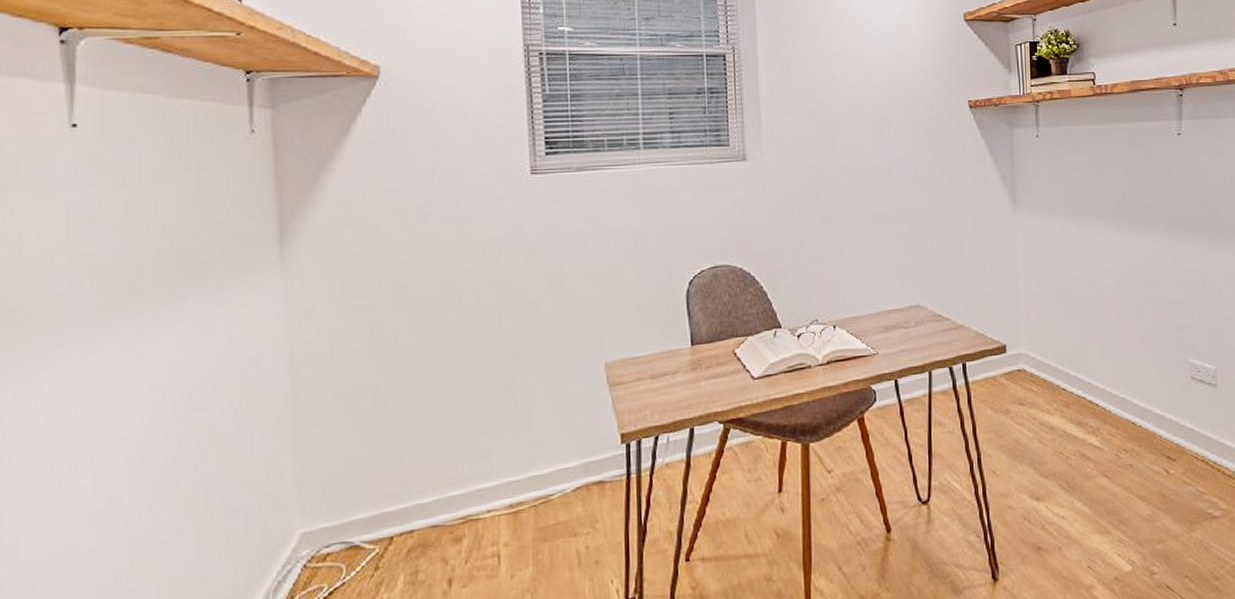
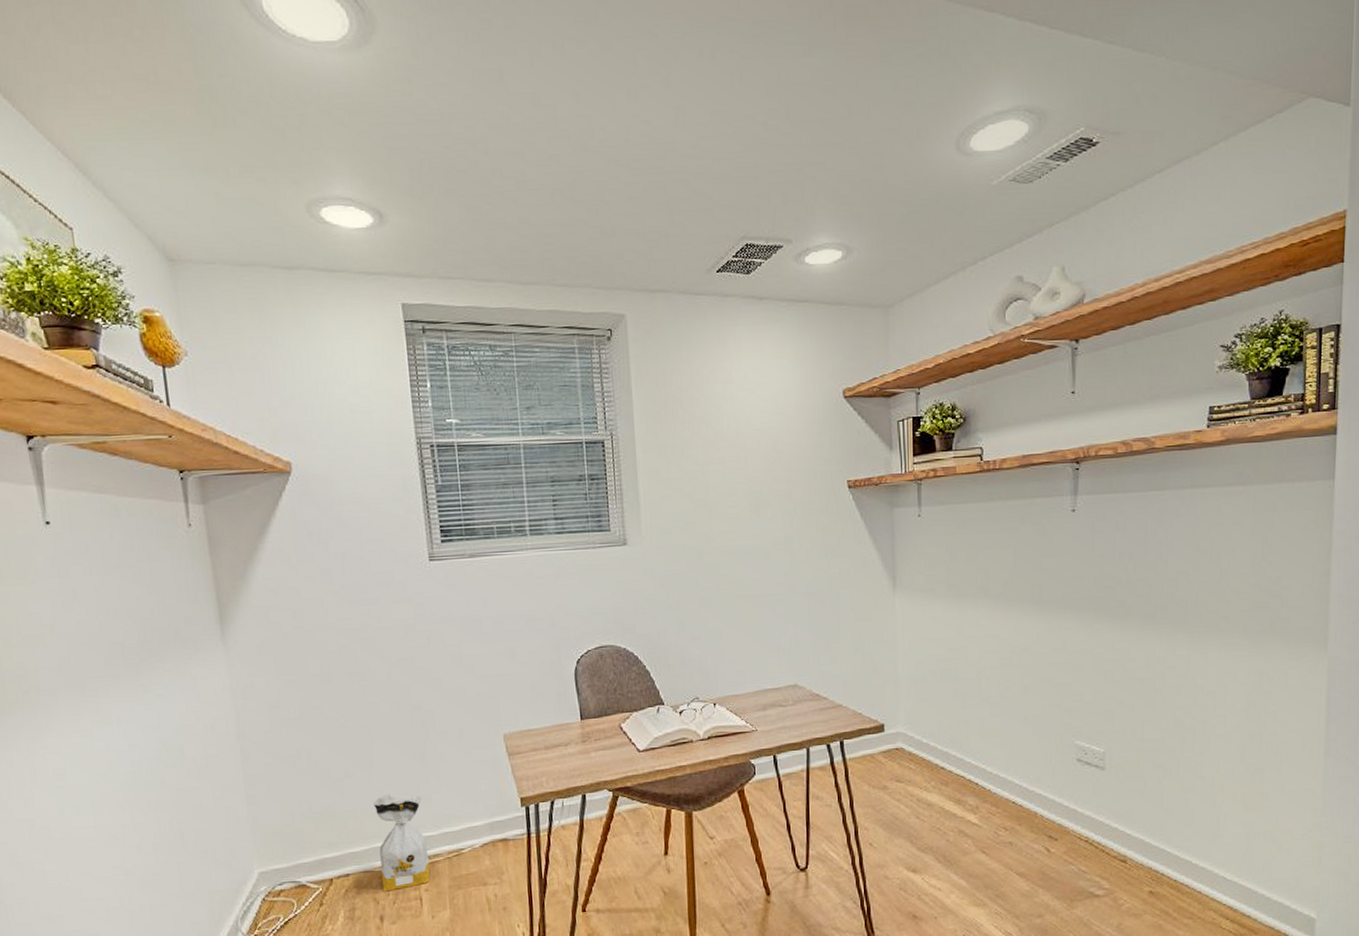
bag: none [449,433,512,549] -> present [373,794,430,892]

